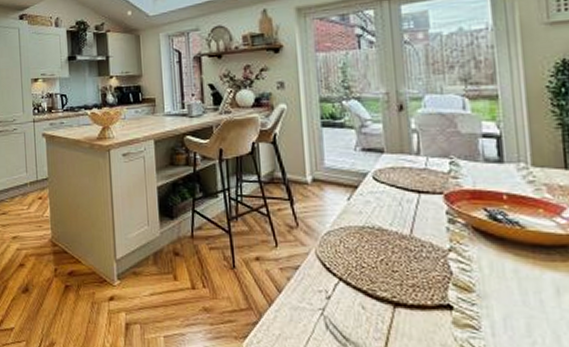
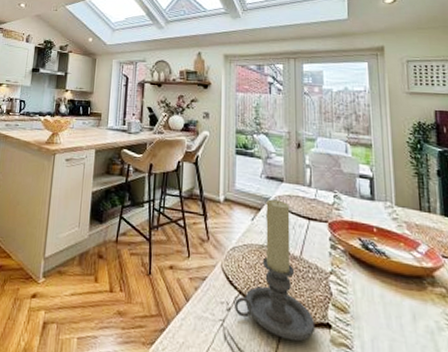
candle holder: none [335,174,434,326] -> present [235,199,316,341]

